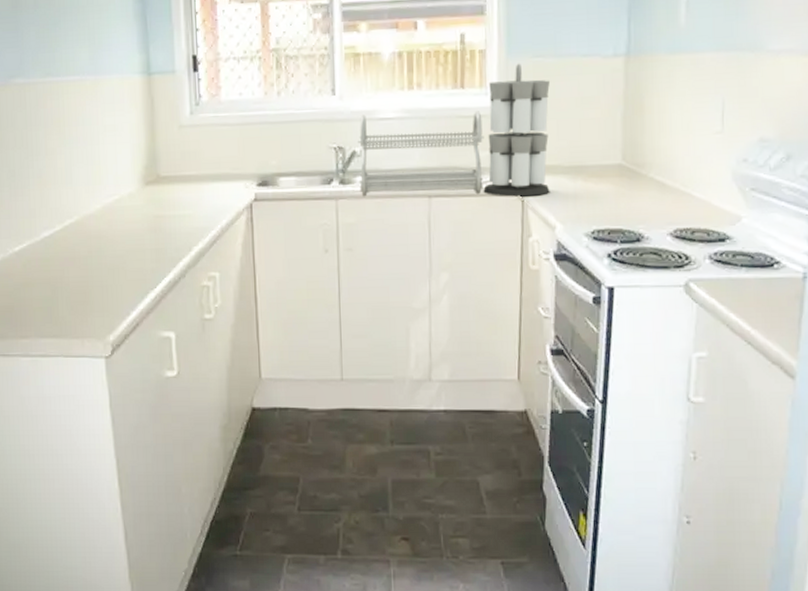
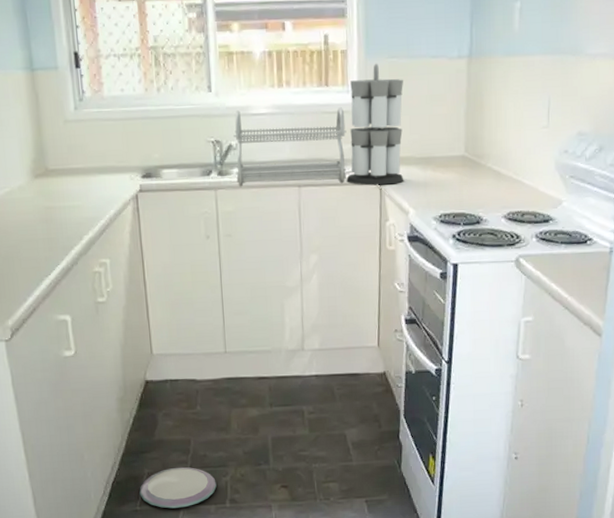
pet bowl: none [240,508,327,556] -> present [139,466,217,509]

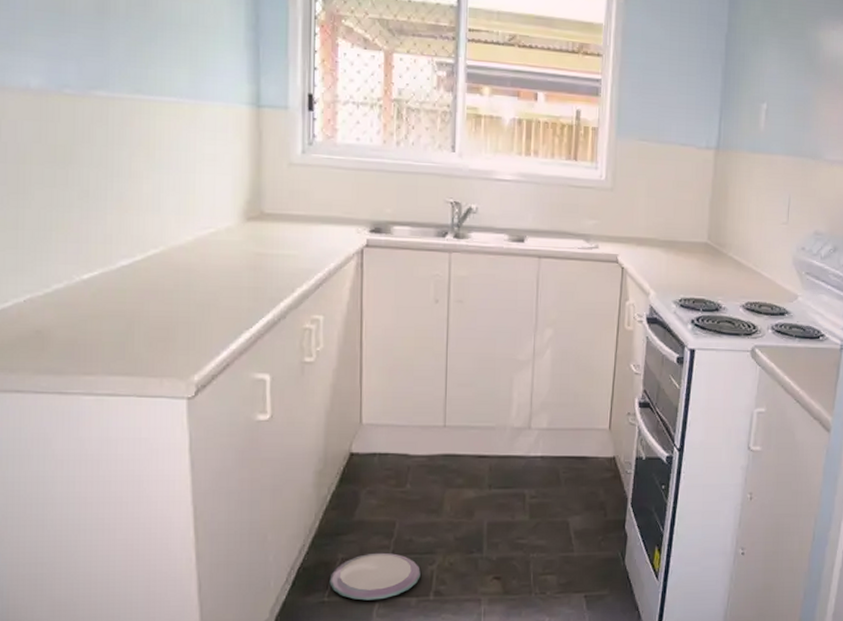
dish rack: present [233,107,347,187] -> none [472,174,592,259]
spice rack: present [346,63,404,186] -> none [588,144,652,265]

